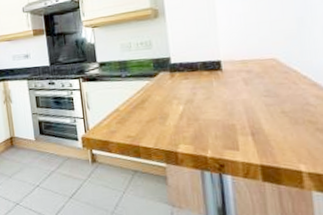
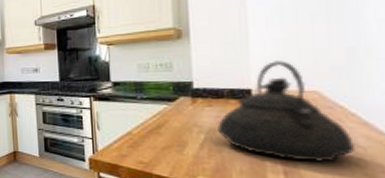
teakettle: none [192,32,309,123] -> present [216,59,356,163]

